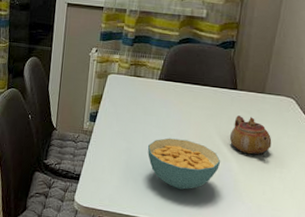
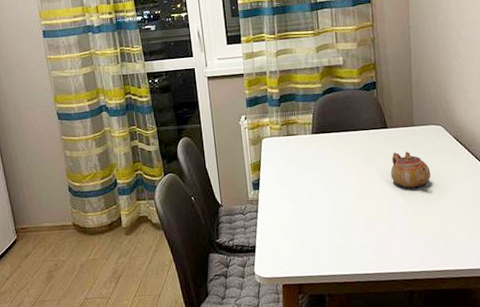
cereal bowl: present [147,138,221,190] -> none [315,187,388,238]

